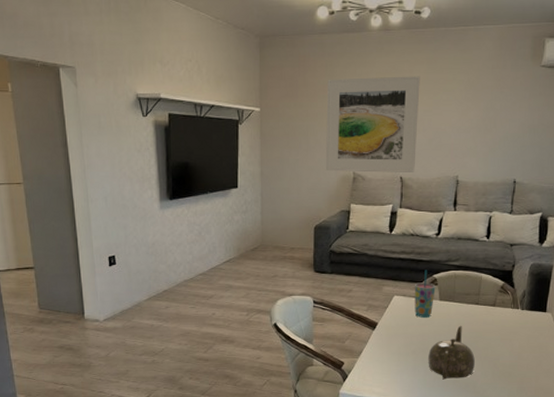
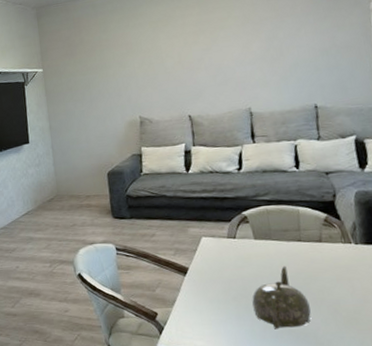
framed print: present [326,76,420,174] -> none [103,19,203,118]
cup: present [414,270,436,318] -> none [223,207,249,260]

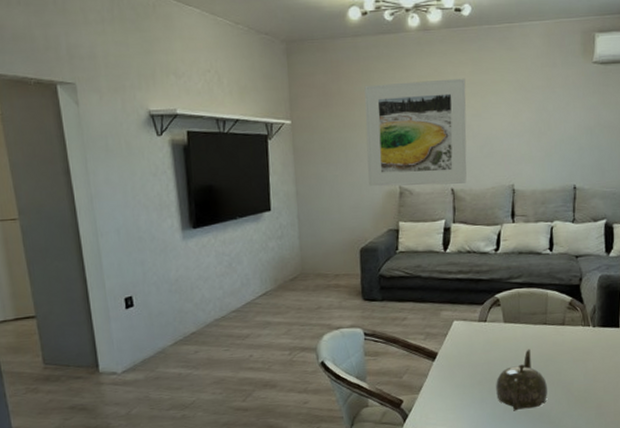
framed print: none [103,19,203,118] -> present [364,78,467,187]

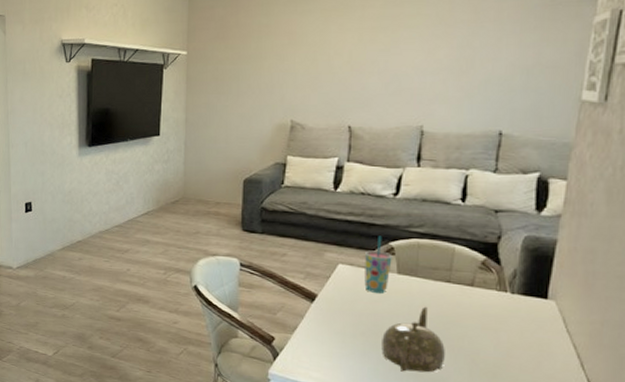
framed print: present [364,78,467,187] -> none [259,11,375,122]
cup: none [476,290,499,343] -> present [364,236,392,293]

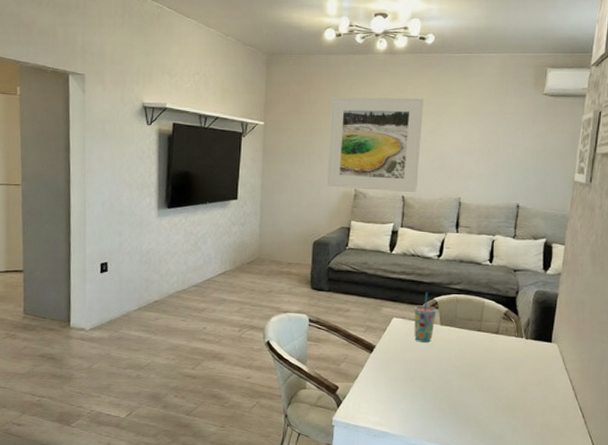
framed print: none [259,11,375,122] -> present [327,97,424,193]
teapot: present [381,306,445,373] -> none [427,352,477,411]

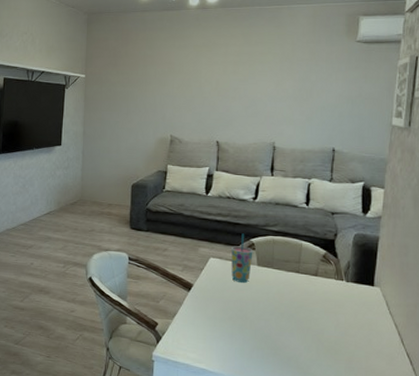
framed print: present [327,97,424,193] -> none [145,49,236,138]

